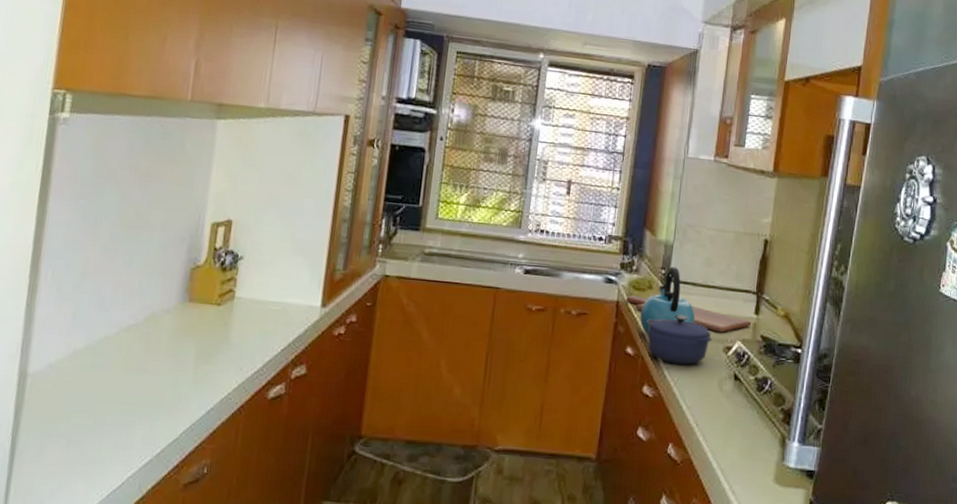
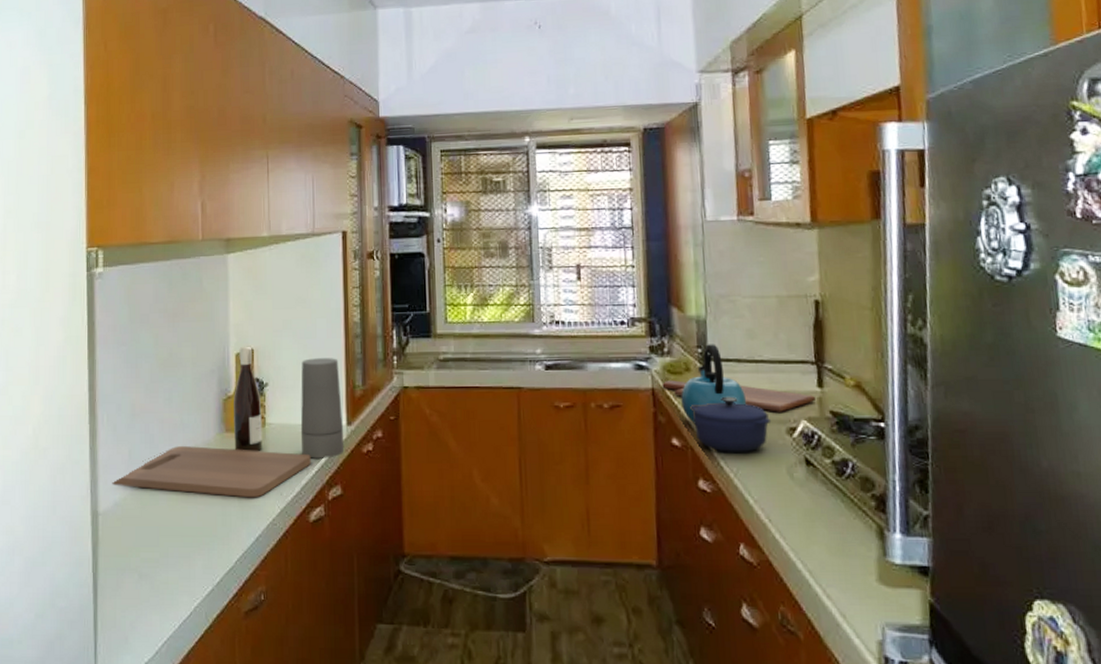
cutting board: none [48,311,279,371] -> present [112,446,311,498]
bottle: none [196,216,233,325] -> present [234,346,262,452]
canister: none [269,237,322,338] -> present [300,358,345,459]

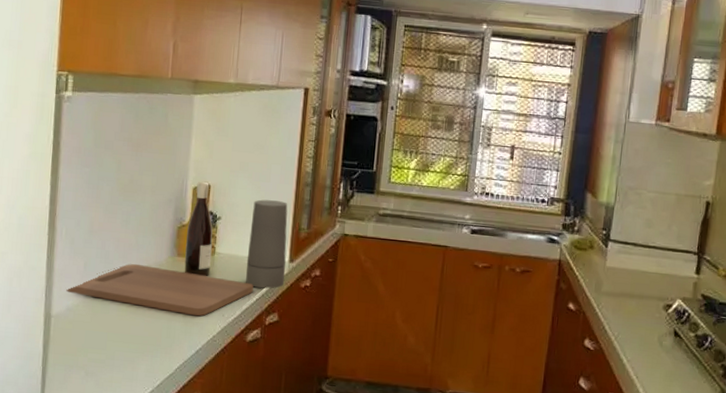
cutting board: present [662,380,815,412] -> none [568,254,692,291]
kettle: present [681,344,747,423] -> none [581,227,636,292]
cooking pot: present [690,396,772,454] -> none [588,273,653,321]

